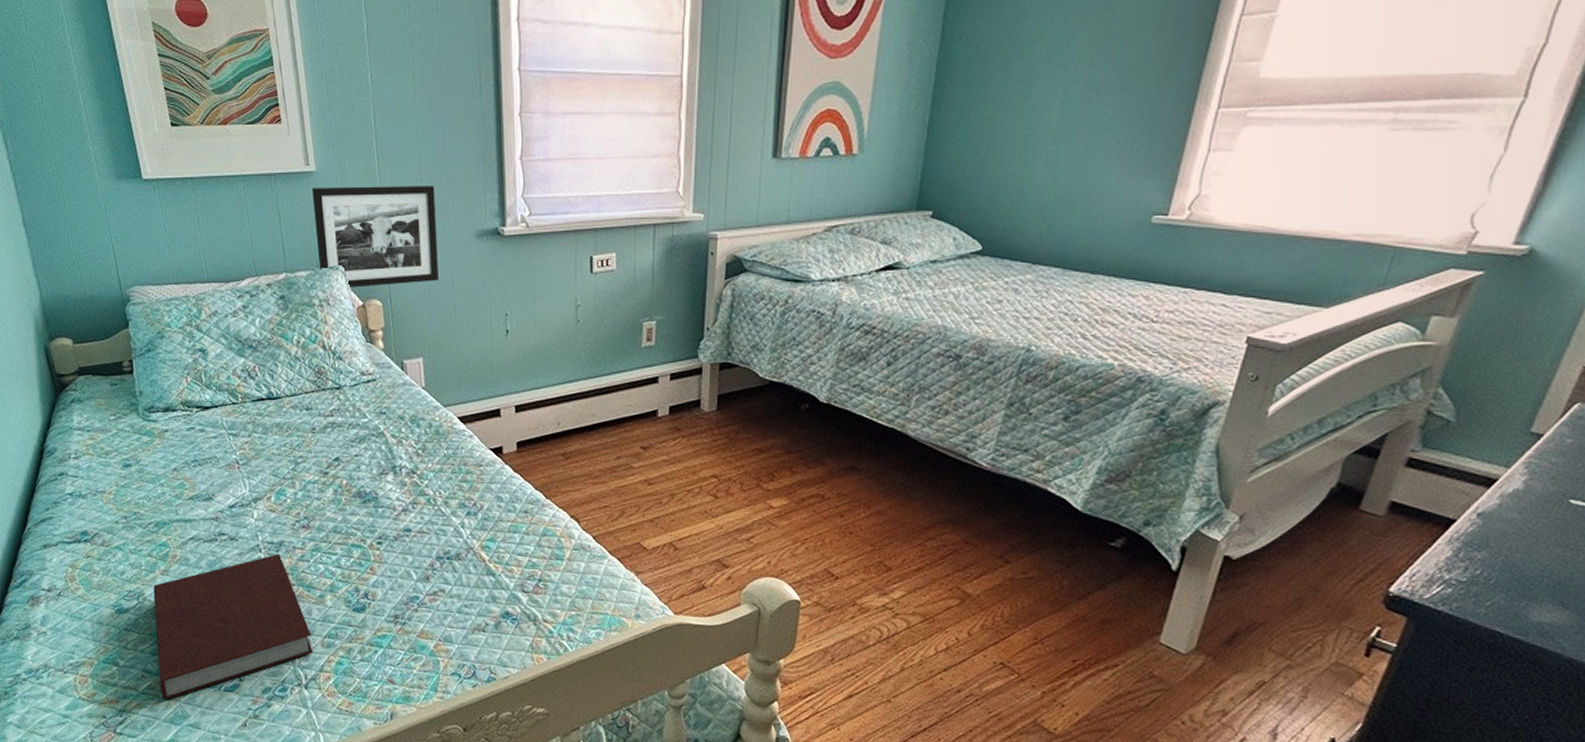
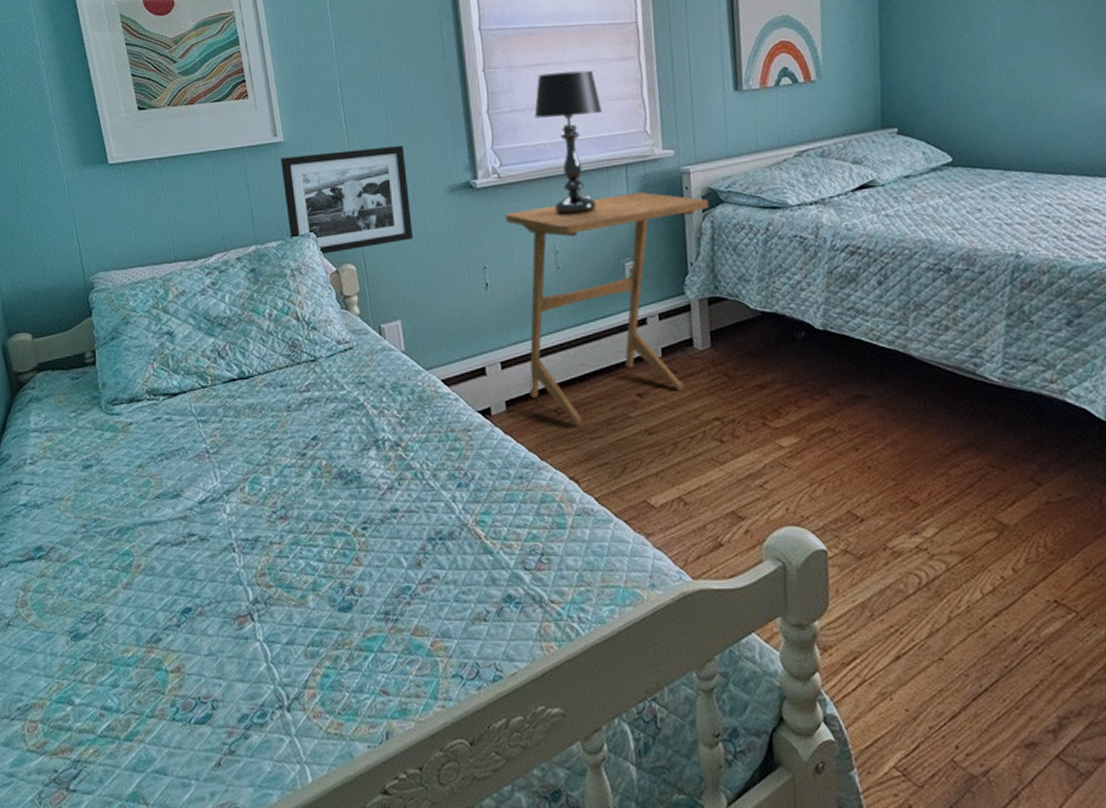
notebook: present [153,554,313,701] -> none [115,552,295,743]
side table: none [530,253,732,471] -> present [505,191,709,426]
table lamp: none [568,123,637,270] -> present [534,70,603,215]

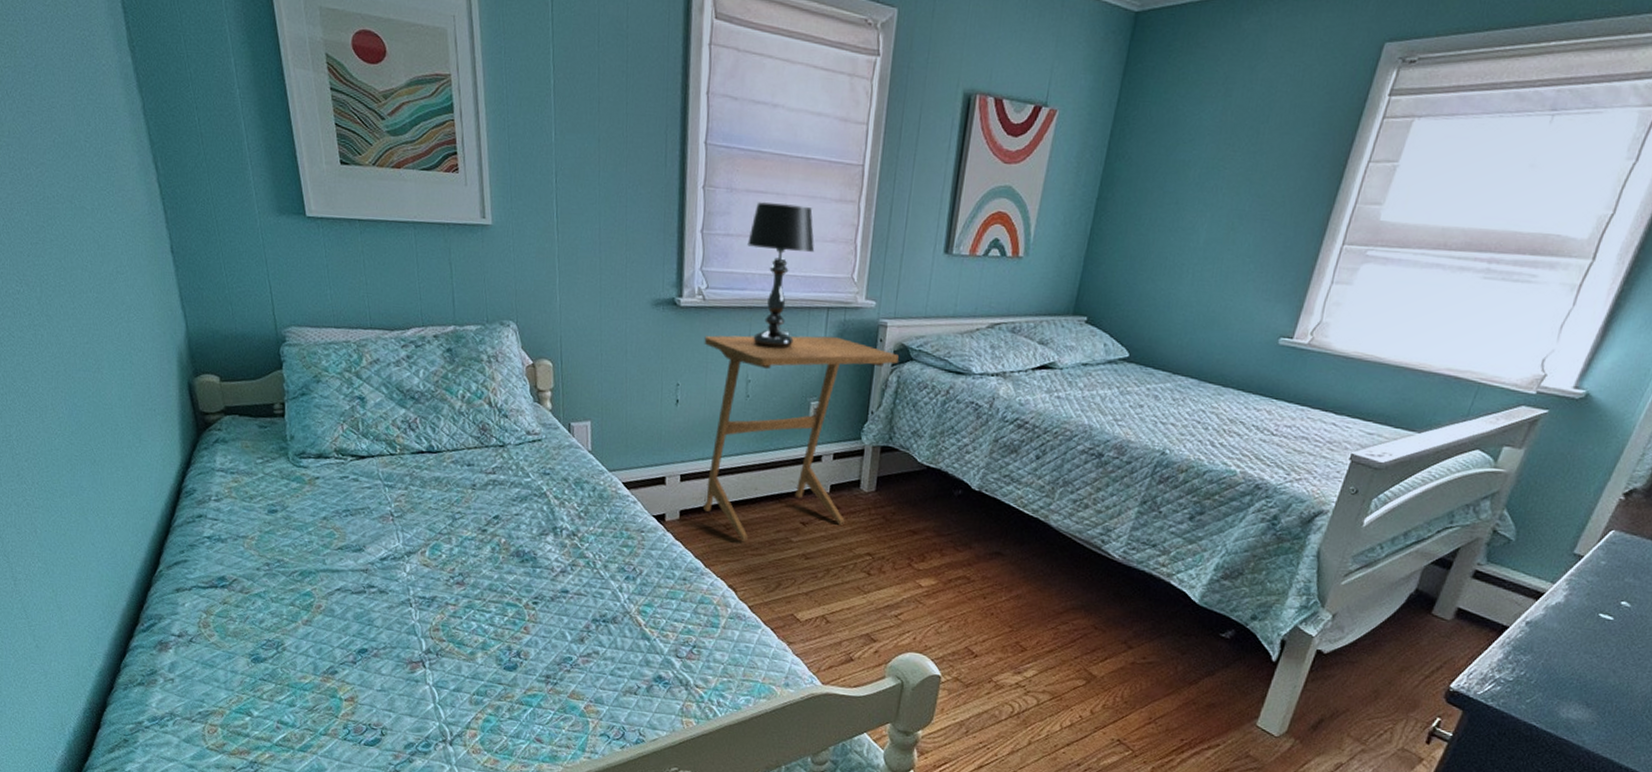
picture frame: present [281,146,414,256] -> none [486,241,614,347]

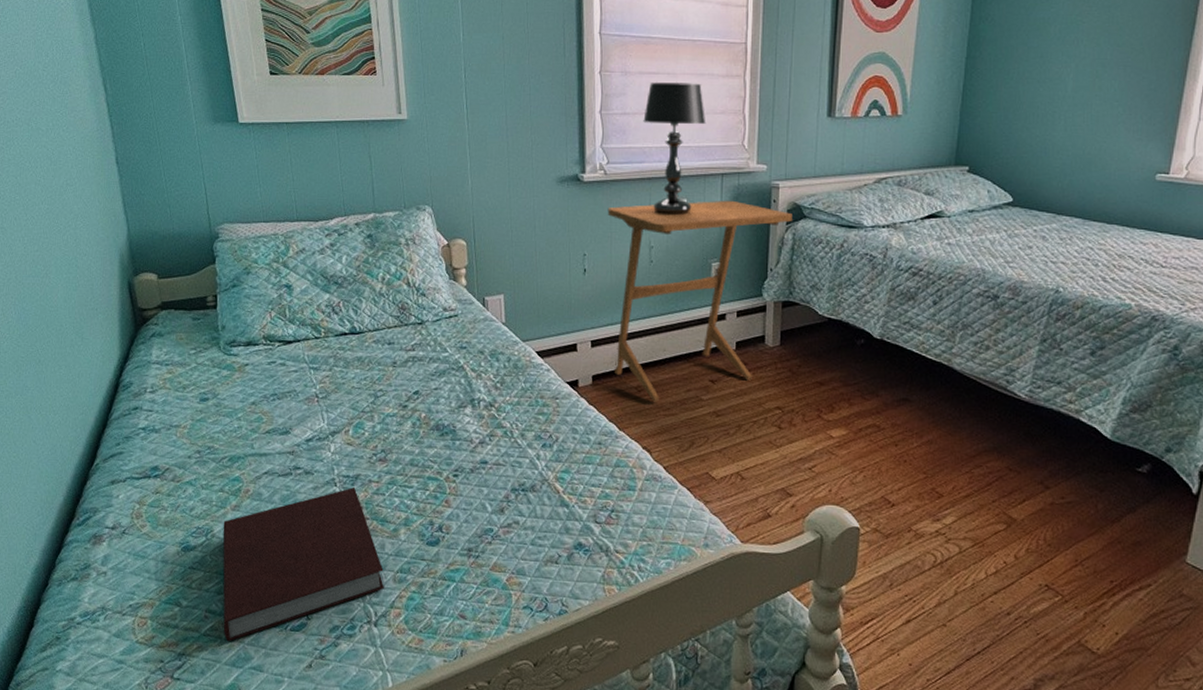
notebook: none [294,609,460,753] -> present [222,487,384,642]

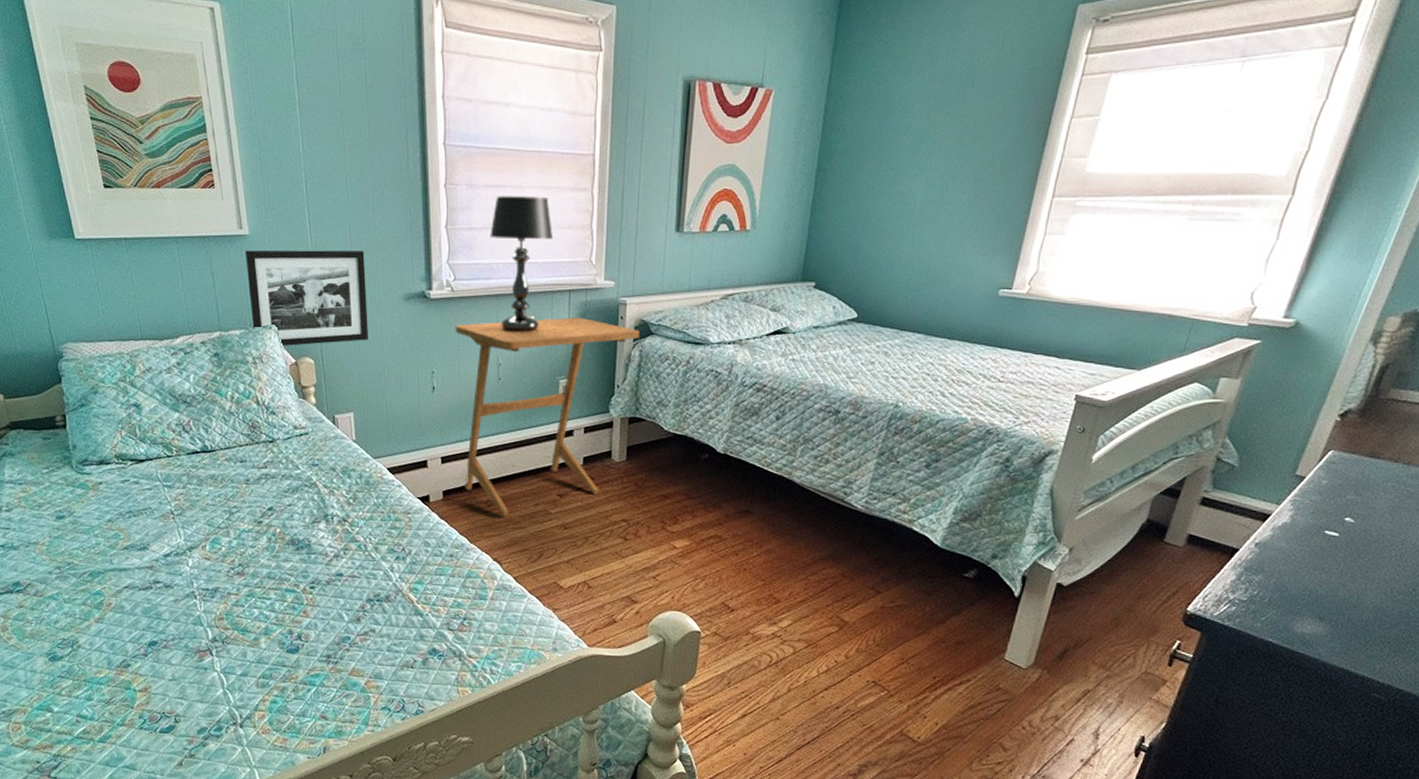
notebook: present [222,487,384,642] -> none [88,600,248,744]
picture frame: none [403,134,522,229] -> present [246,250,369,347]

